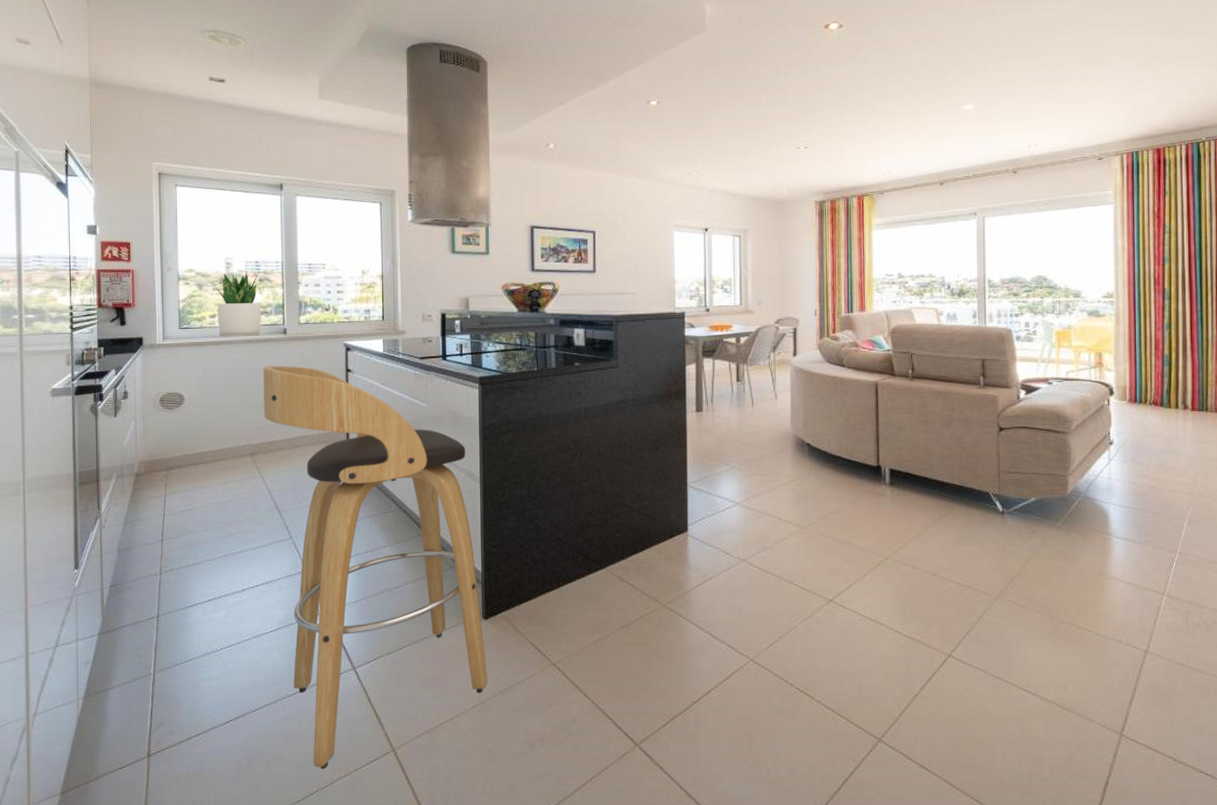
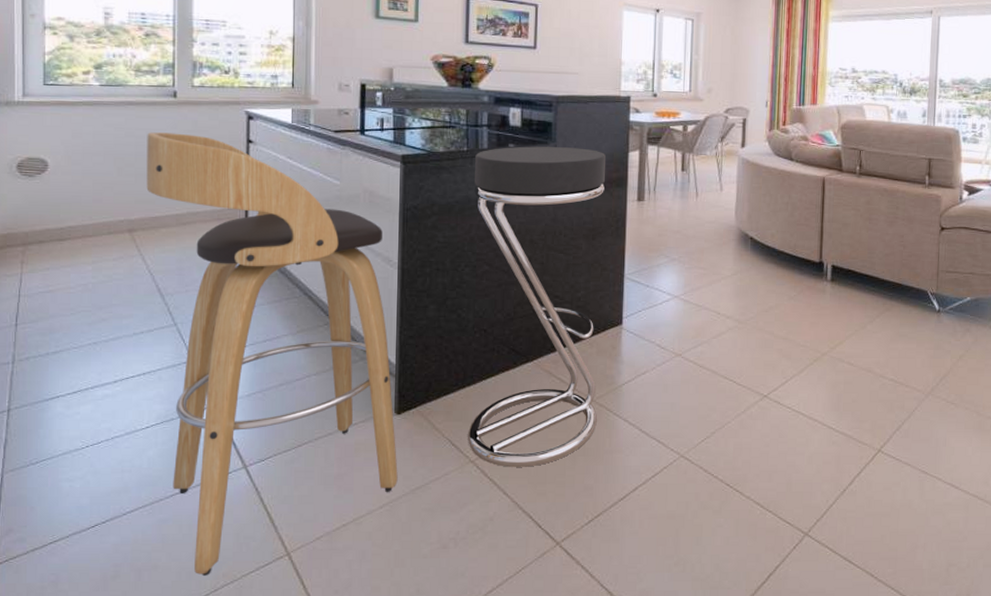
planter: present [215,271,261,337] -> none [90,24,147,98]
bar stool: none [545,363,668,670] -> present [468,146,606,467]

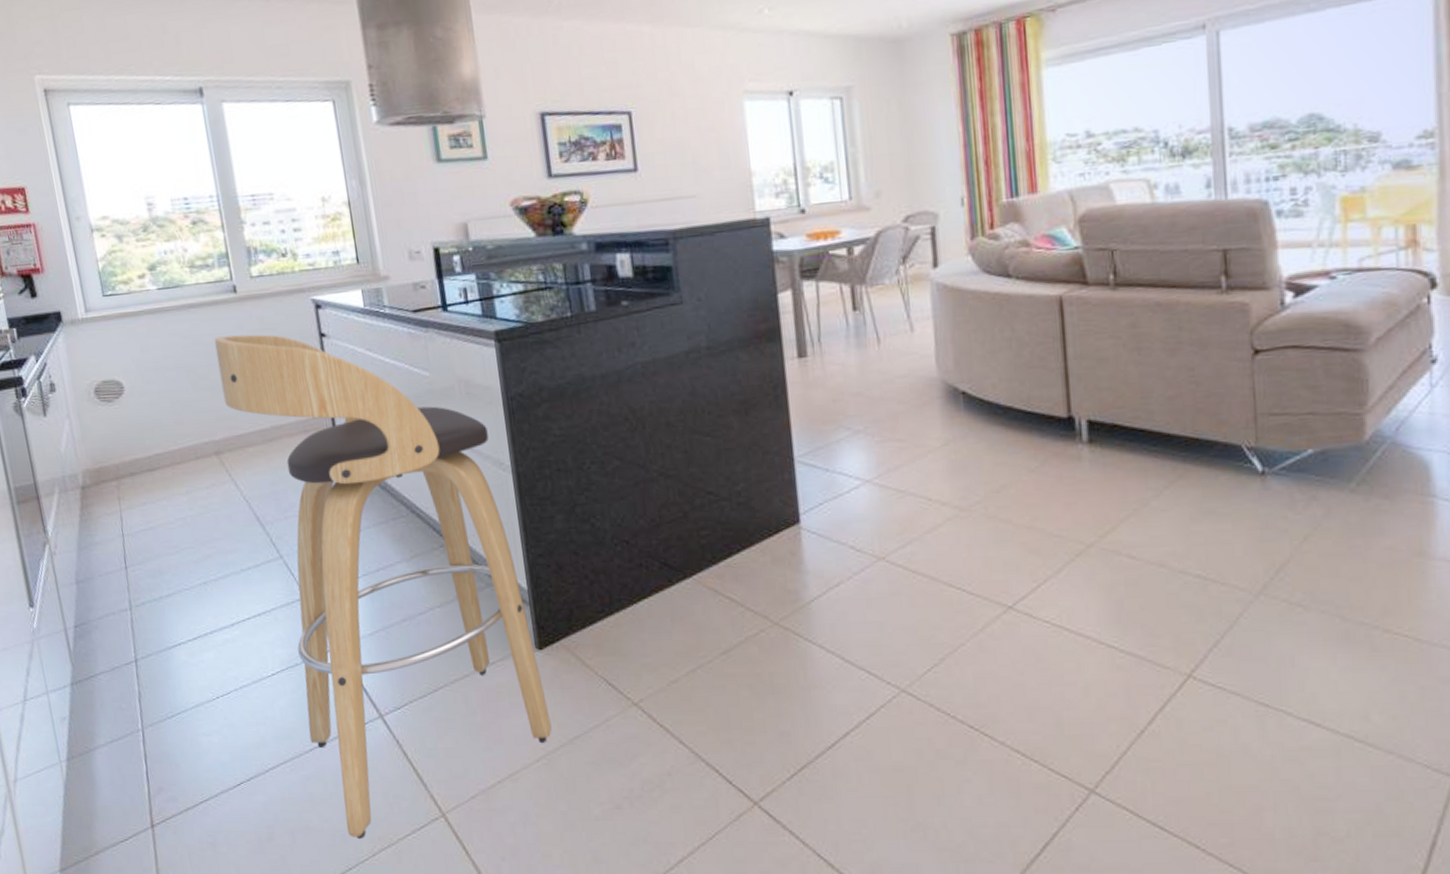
bar stool: present [468,146,606,467] -> none [582,295,784,710]

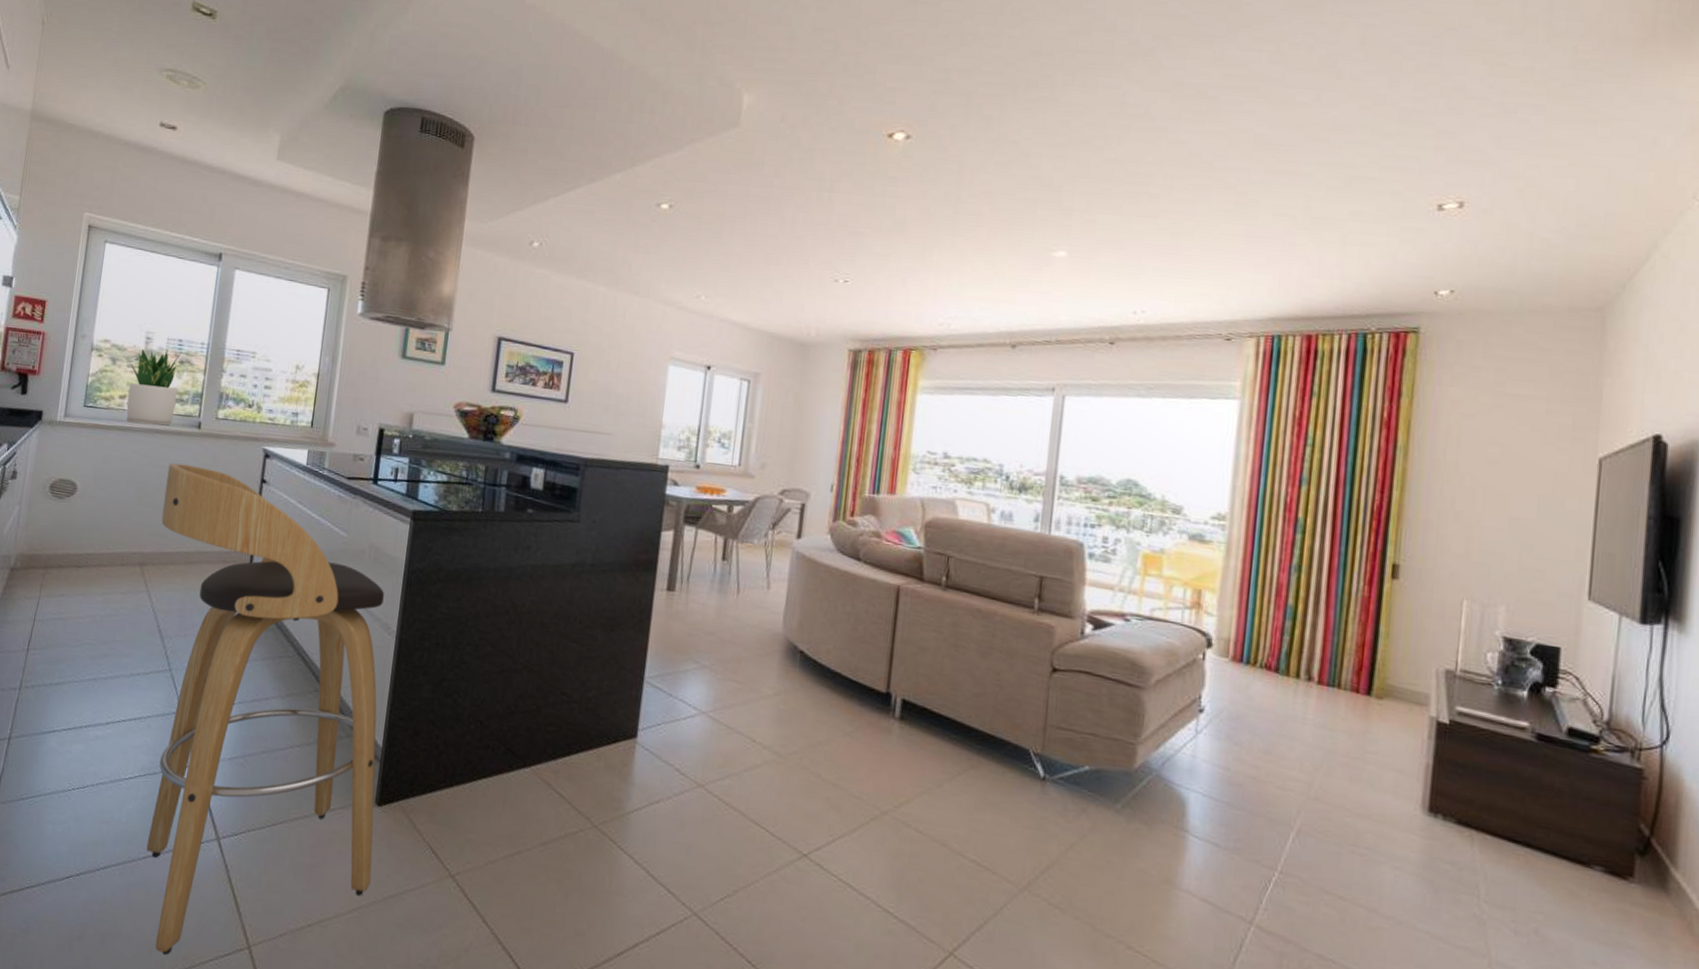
planter: none [138,210,204,303] -> present [126,349,183,426]

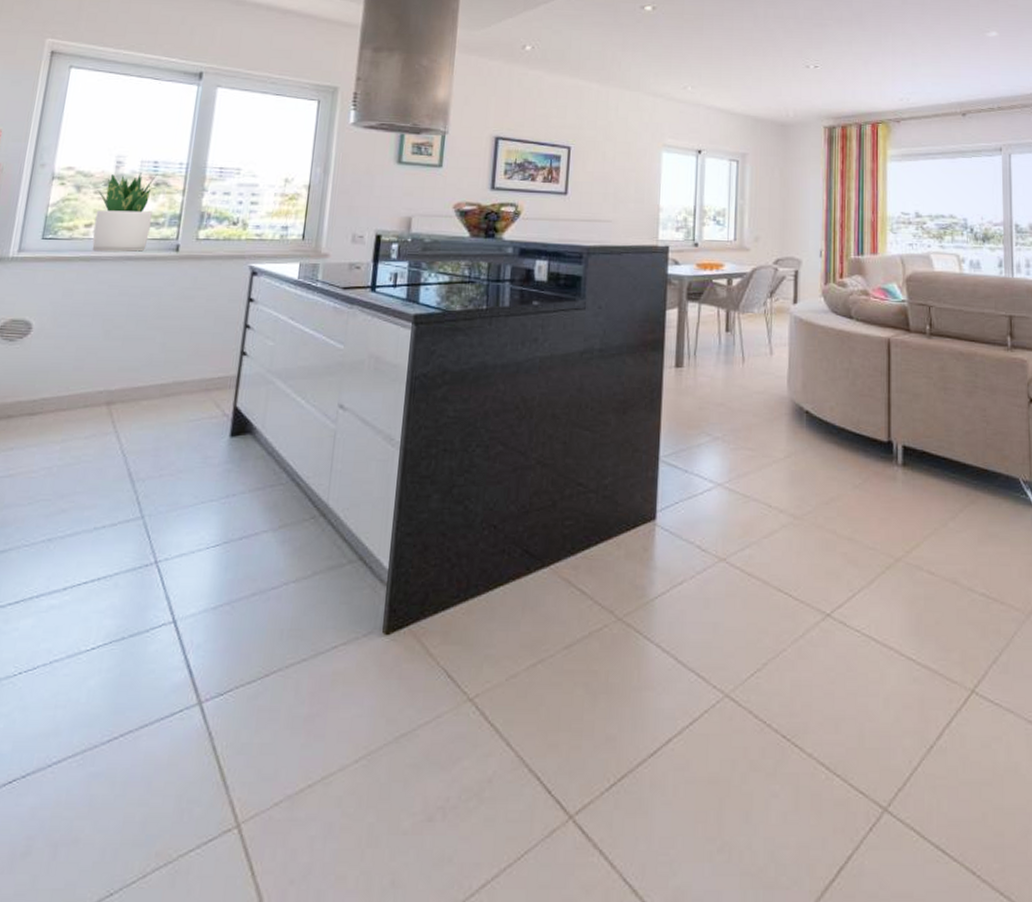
bar stool: present [146,463,384,955] -> none [111,290,386,855]

